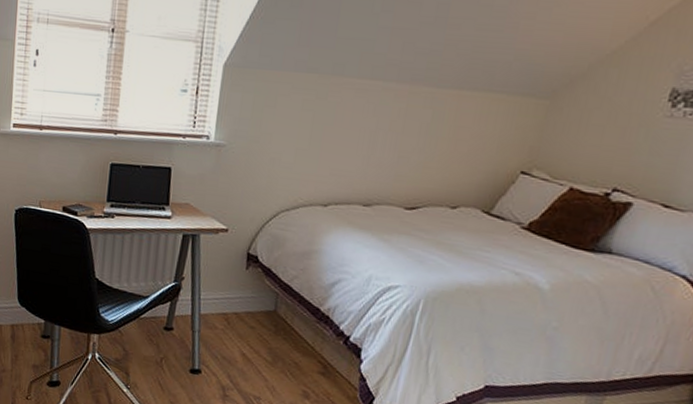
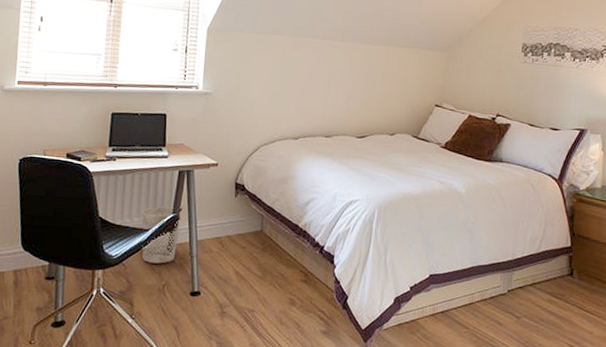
wastebasket: none [140,273,182,335] -> present [142,207,180,264]

